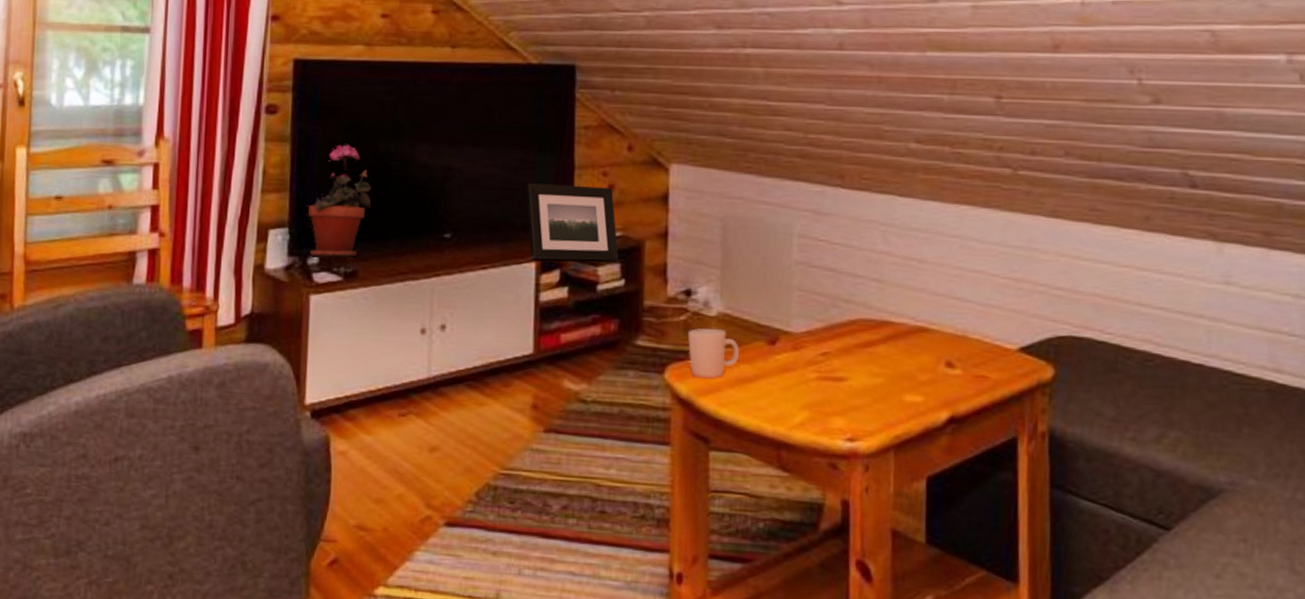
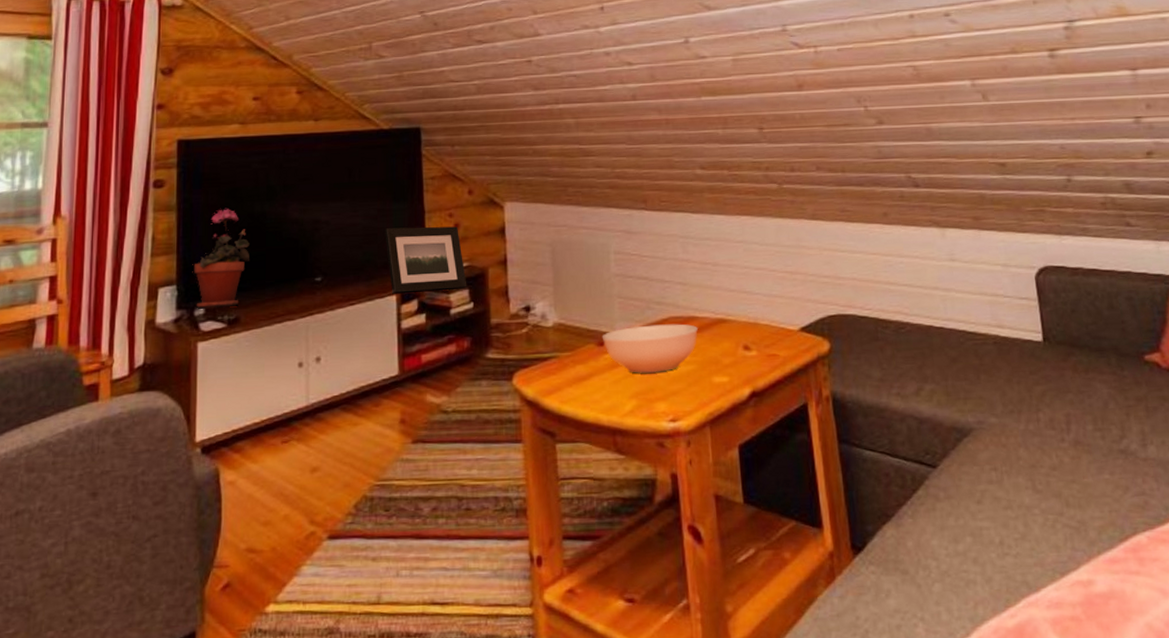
mug: present [687,328,740,381] -> none [529,336,575,382]
bowl: none [774,326,892,383] -> present [602,324,698,373]

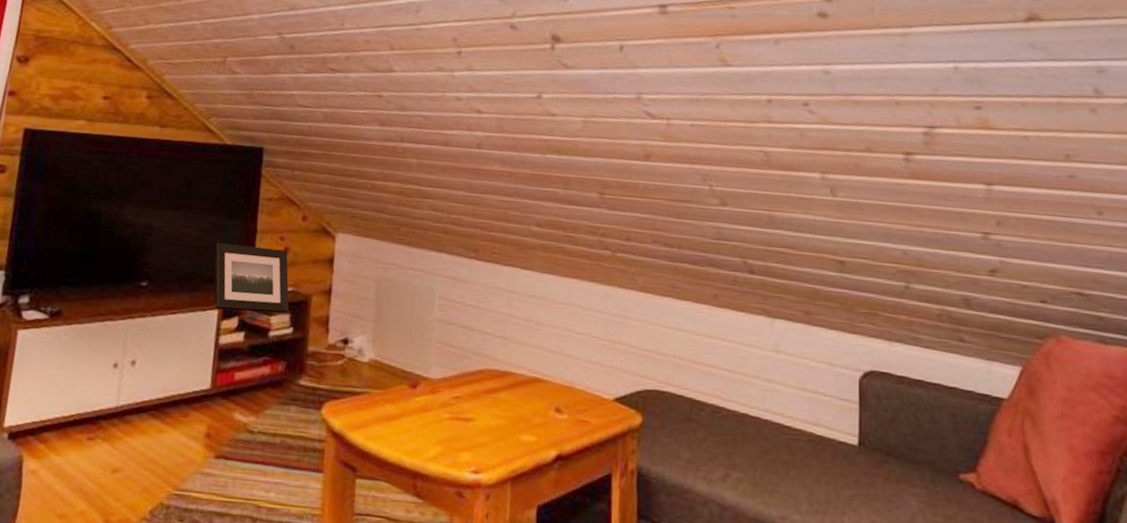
potted plant: present [192,208,251,309] -> none [21,201,82,300]
bowl: present [602,324,698,373] -> none [415,373,512,423]

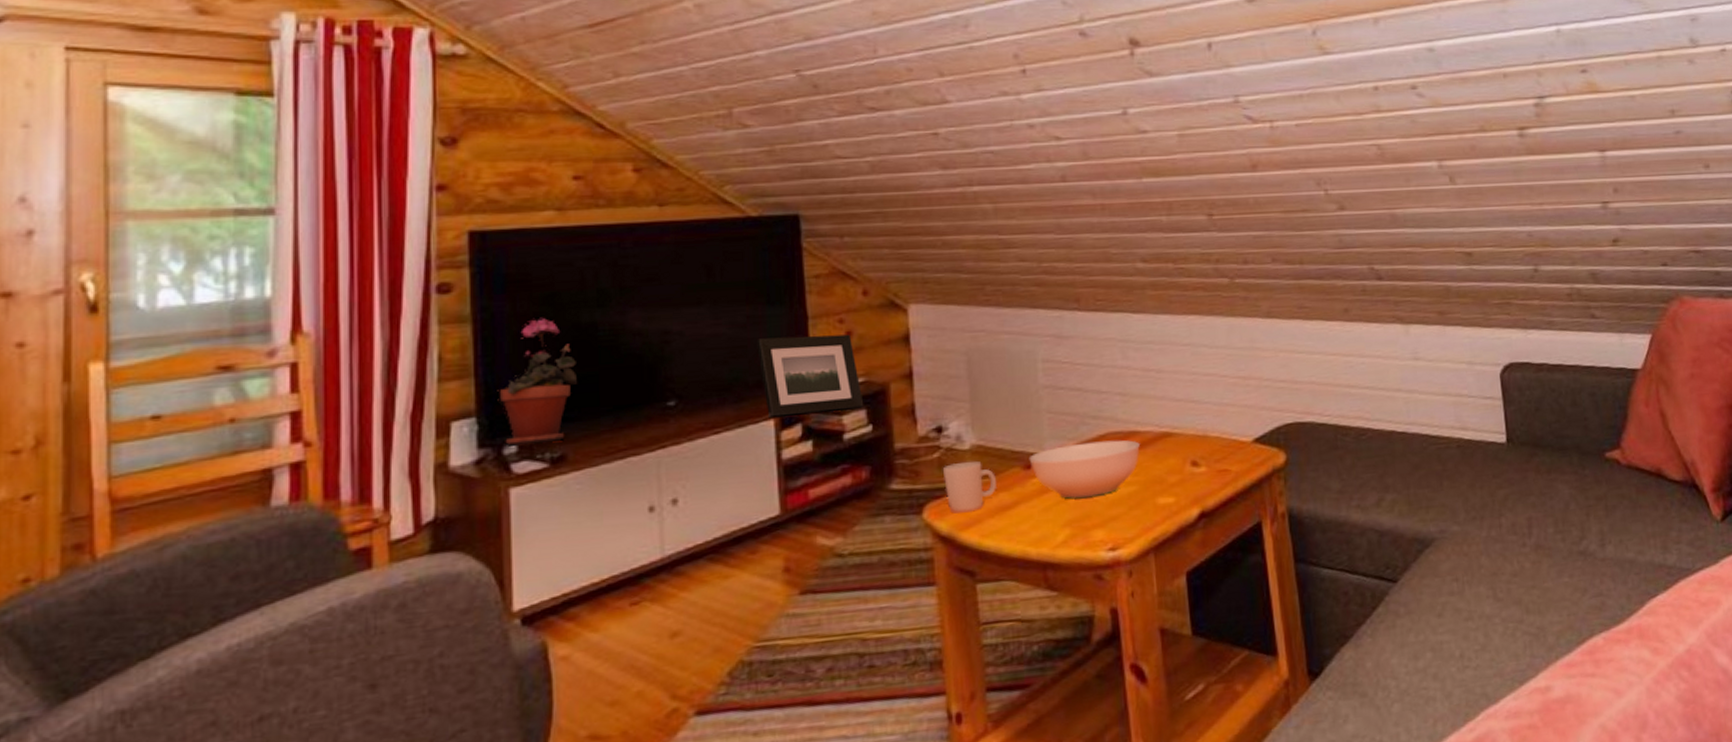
potted plant: none [21,201,82,300] -> present [497,317,578,446]
mug: none [343,372,387,417] -> present [942,461,997,514]
bowl: none [415,373,512,423] -> present [1028,440,1140,499]

